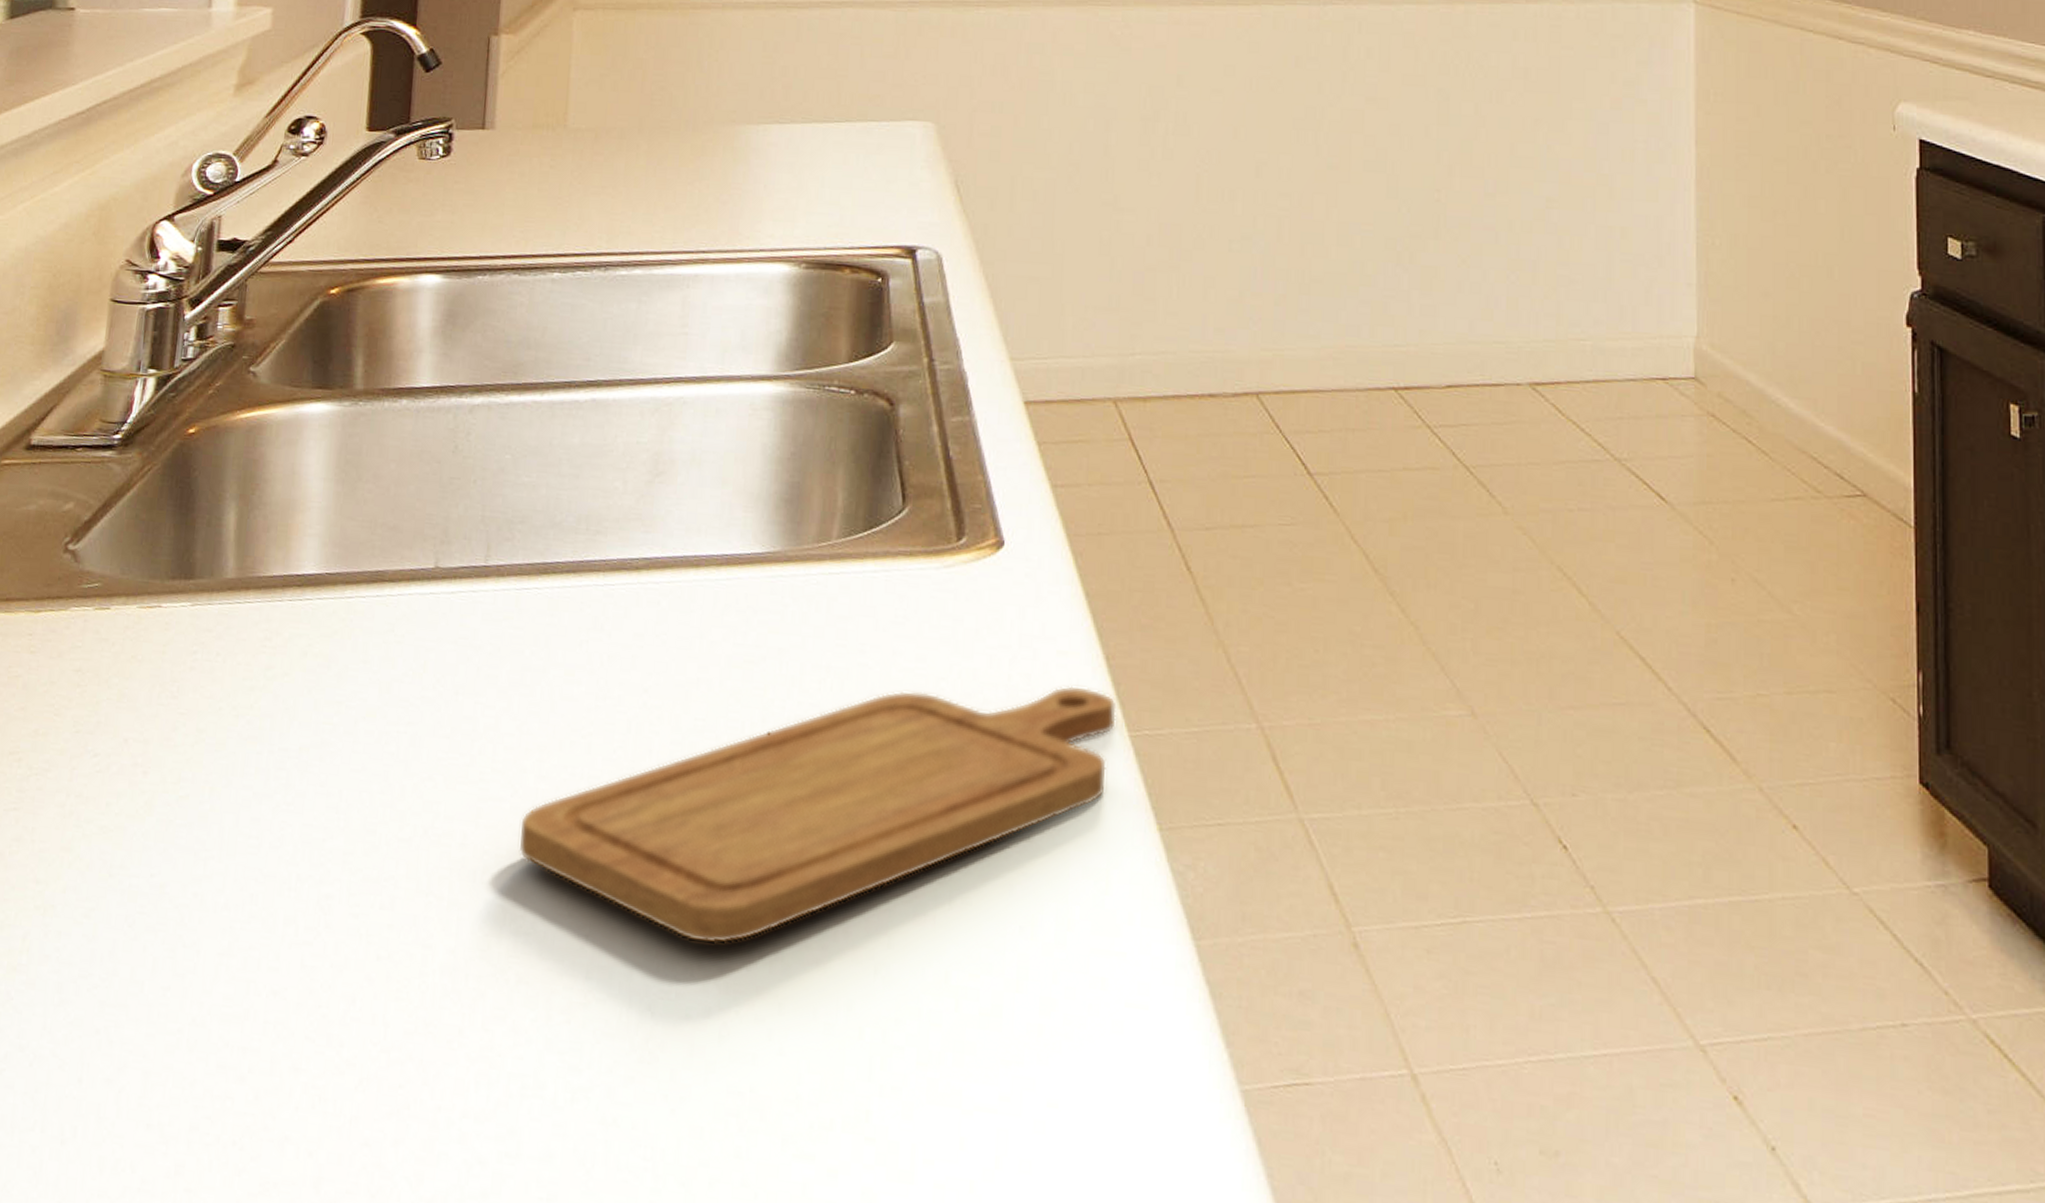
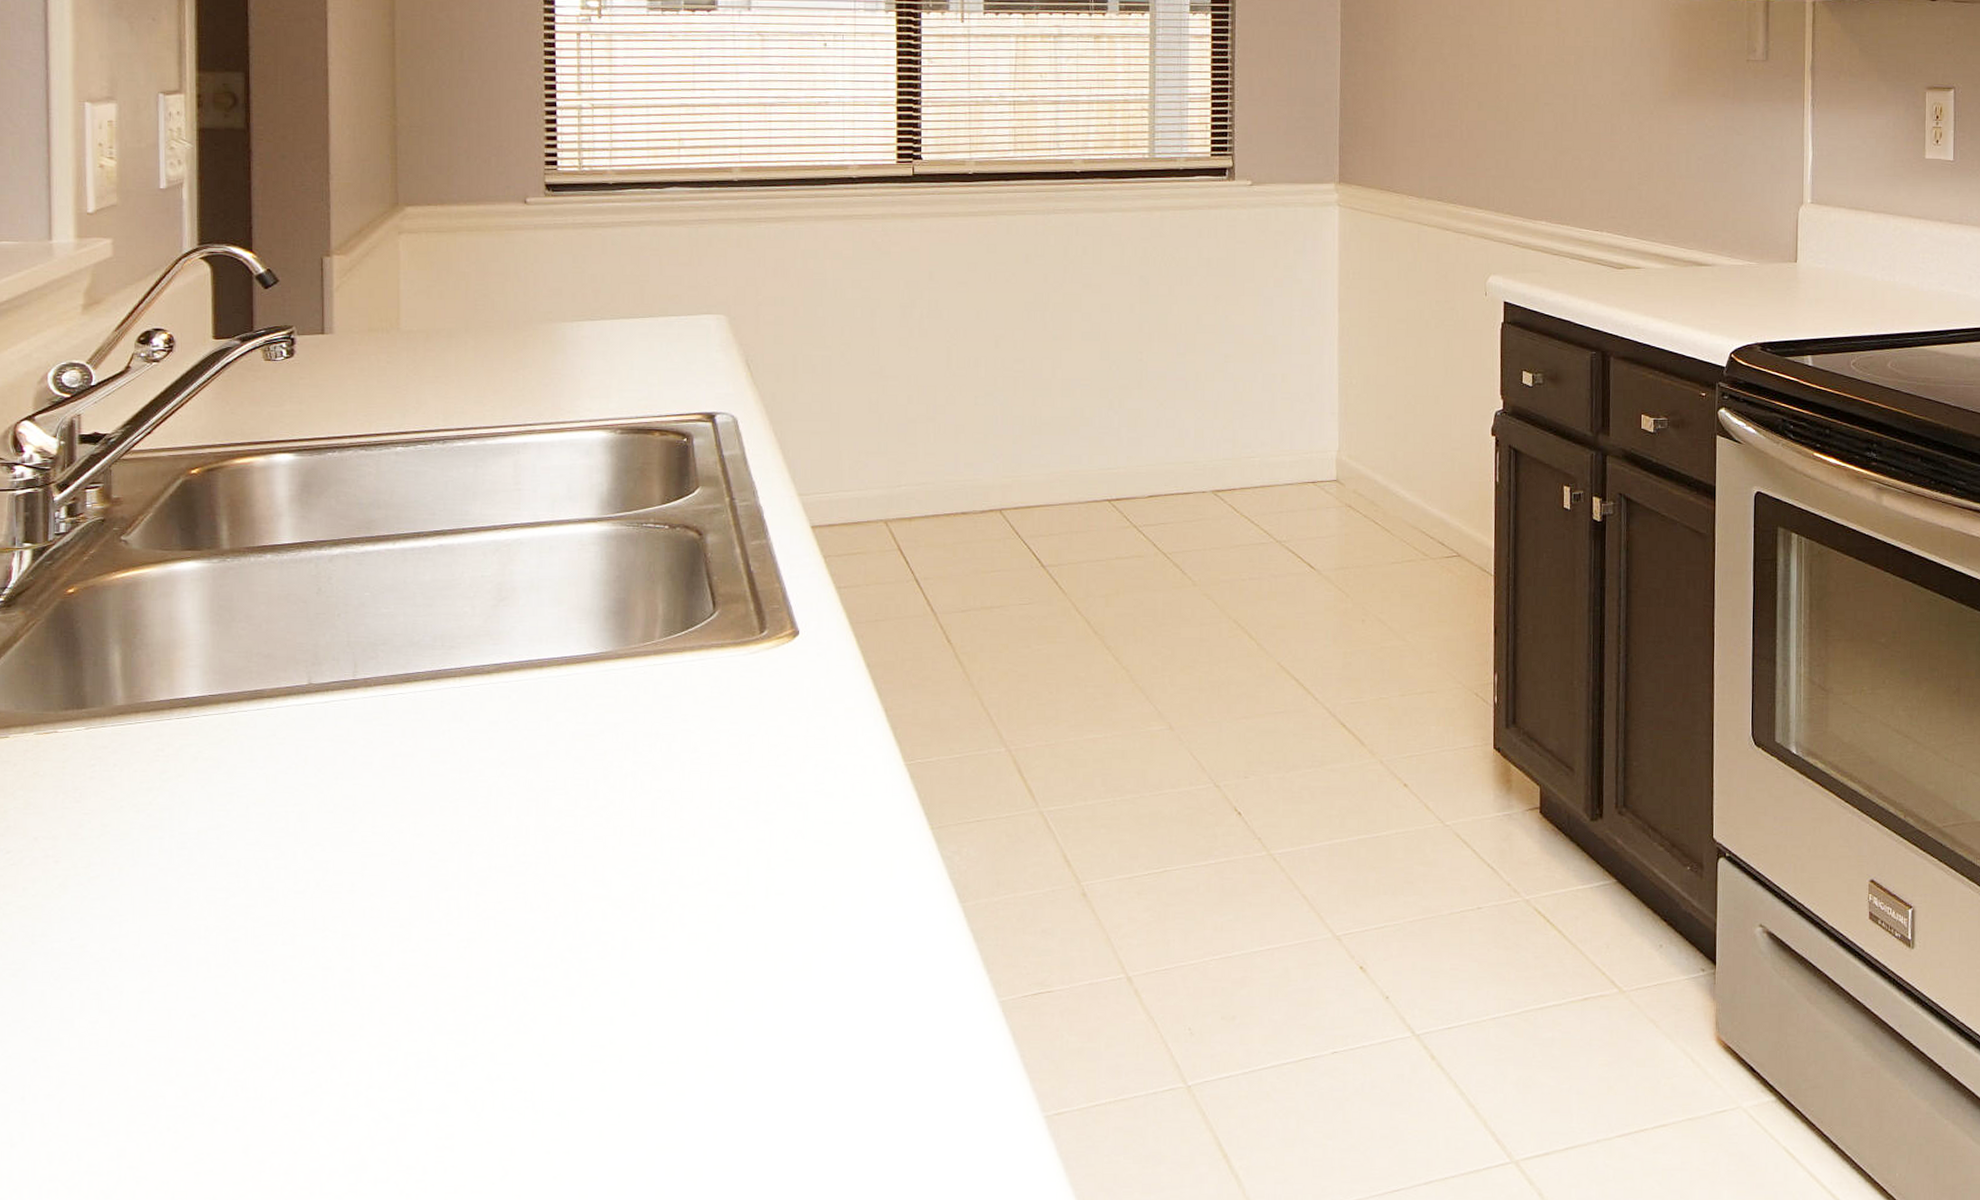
chopping board: present [518,685,1117,945] -> none [400,731,895,944]

